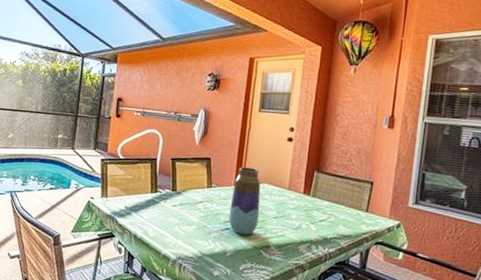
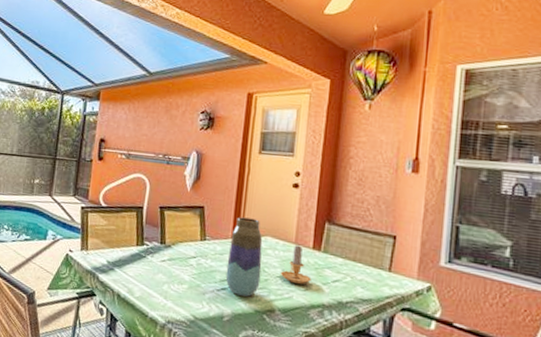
candle: none [275,191,302,224] -> present [280,245,311,284]

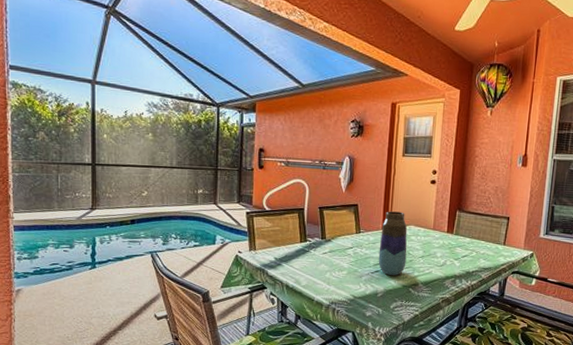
candle: present [280,245,311,284] -> none [422,231,446,261]

